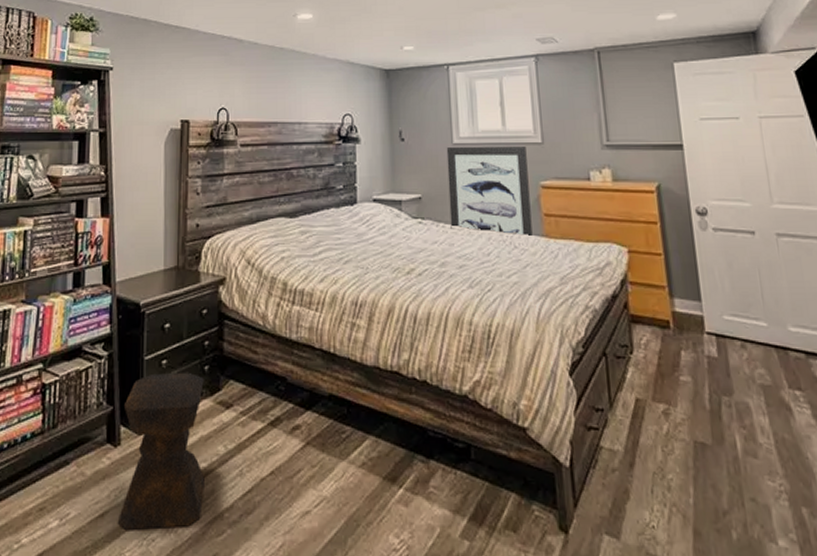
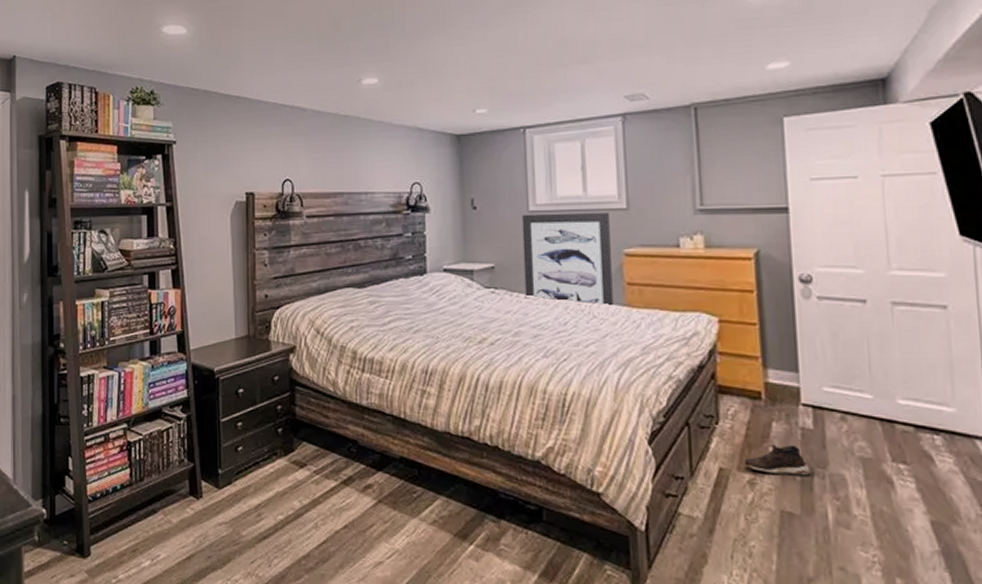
stool: present [117,373,204,530] -> none [203,434,282,572]
shoe: none [658,372,719,405] -> present [744,444,811,476]

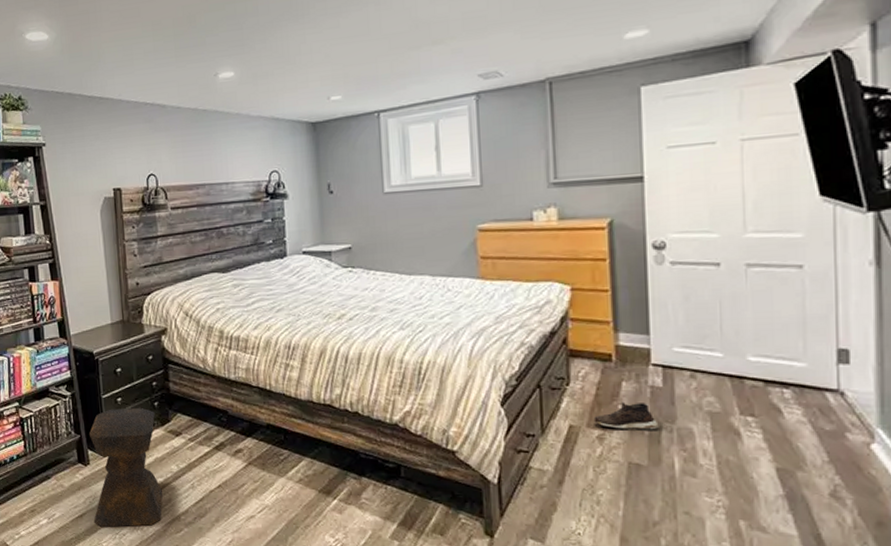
stool: none [203,434,282,572] -> present [88,408,163,527]
wall art: present [521,213,613,305] -> none [377,191,467,278]

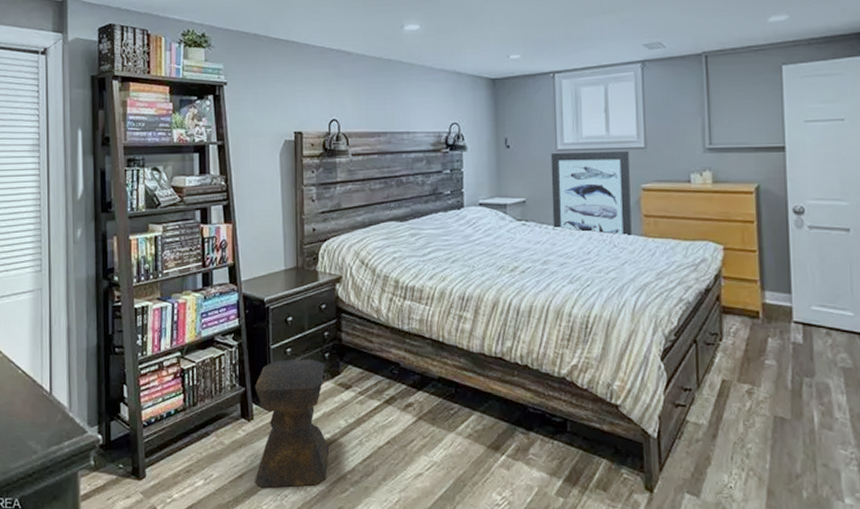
wall art: none [377,191,467,278] -> present [550,151,632,235]
shoe: present [593,402,659,430] -> none [743,357,800,385]

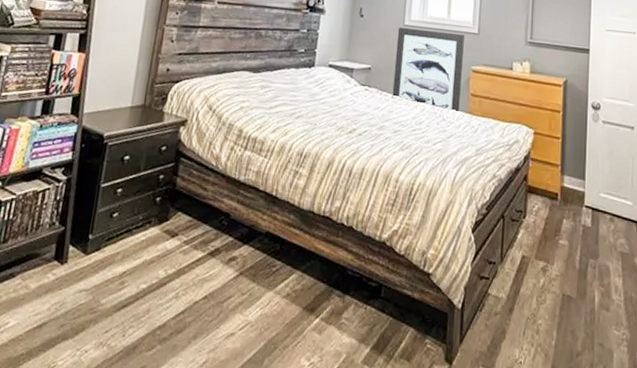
stool: present [254,360,329,488] -> none [54,200,155,342]

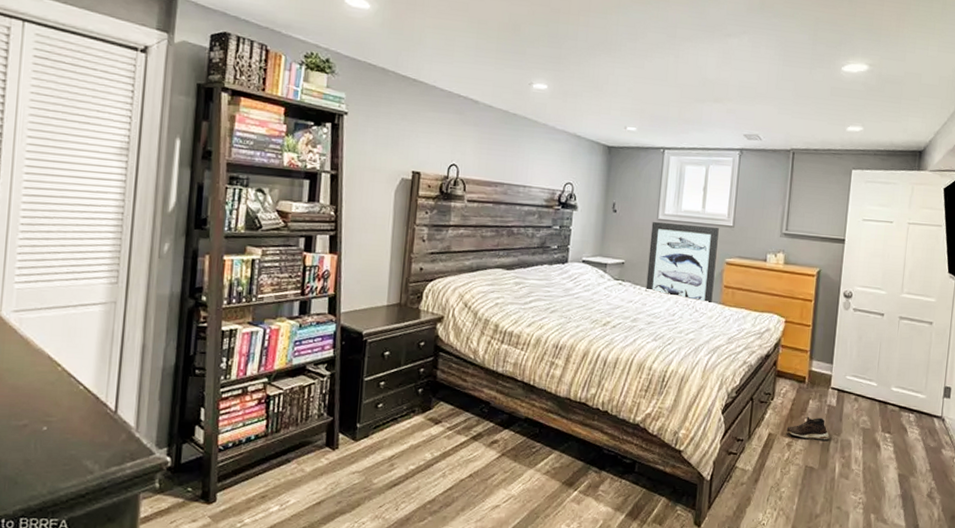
shoe: none [540,237,586,265] -> present [786,416,830,440]

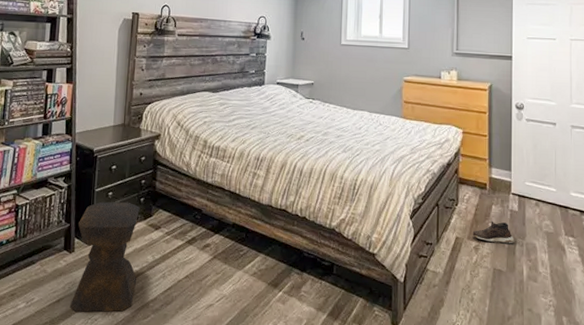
stool: none [332,392,417,515] -> present [69,202,140,312]
wall art: present [645,222,719,302] -> none [333,47,396,117]

